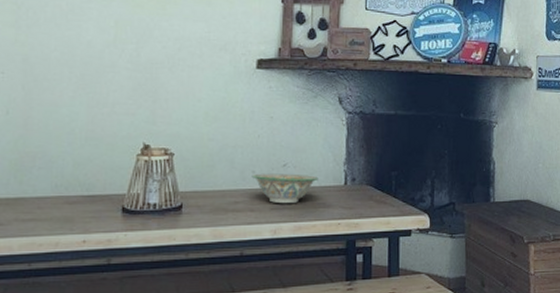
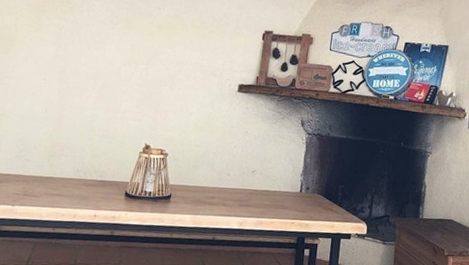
decorative bowl: present [251,173,318,203] -> none [226,176,279,203]

